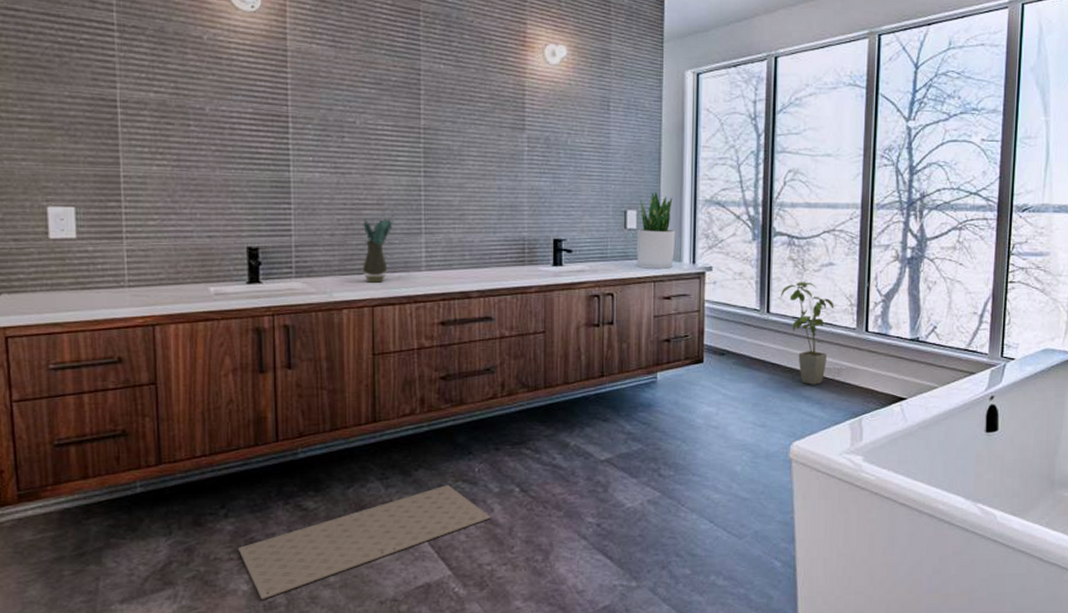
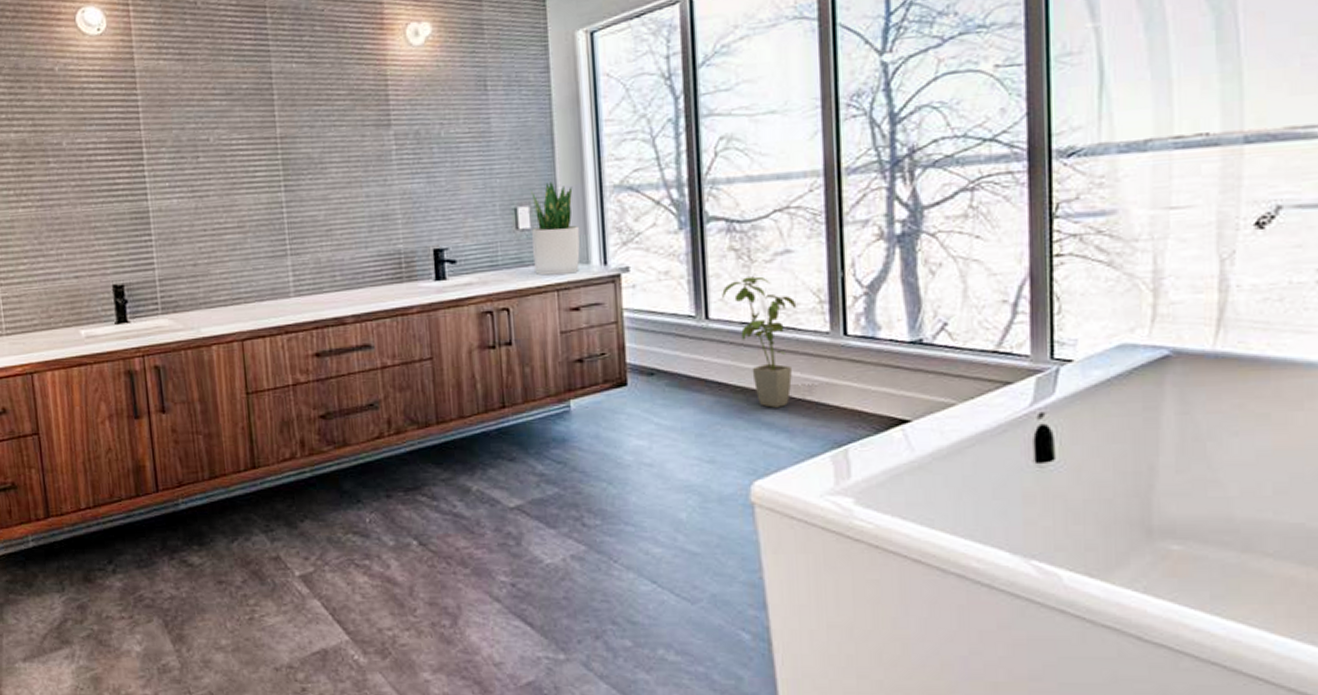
bath mat: present [237,485,491,600] -> none [128,538,388,663]
vase: present [362,215,394,283] -> none [225,238,258,314]

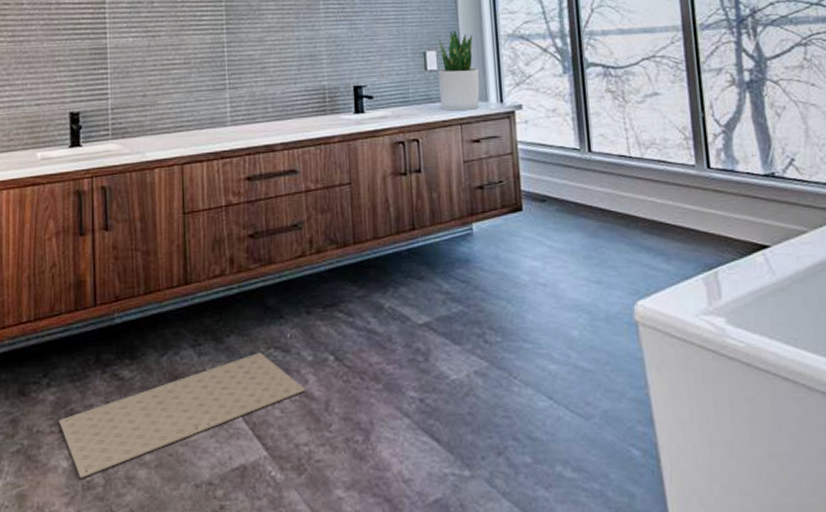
bath mat: none [128,538,388,663] -> present [58,353,306,479]
house plant: present [722,276,797,408] -> none [602,115,666,233]

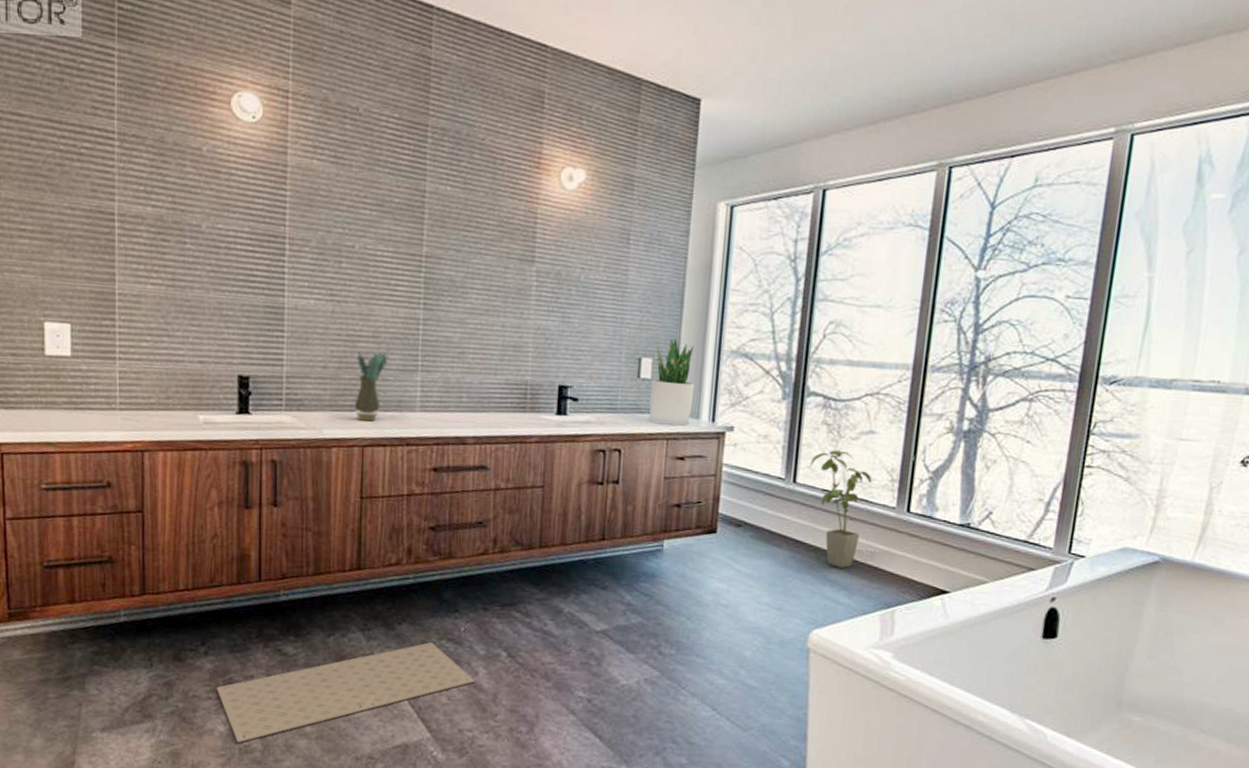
vase: none [172,73,200,141] -> present [354,349,390,422]
house plant: none [602,115,666,233] -> present [810,450,872,568]

